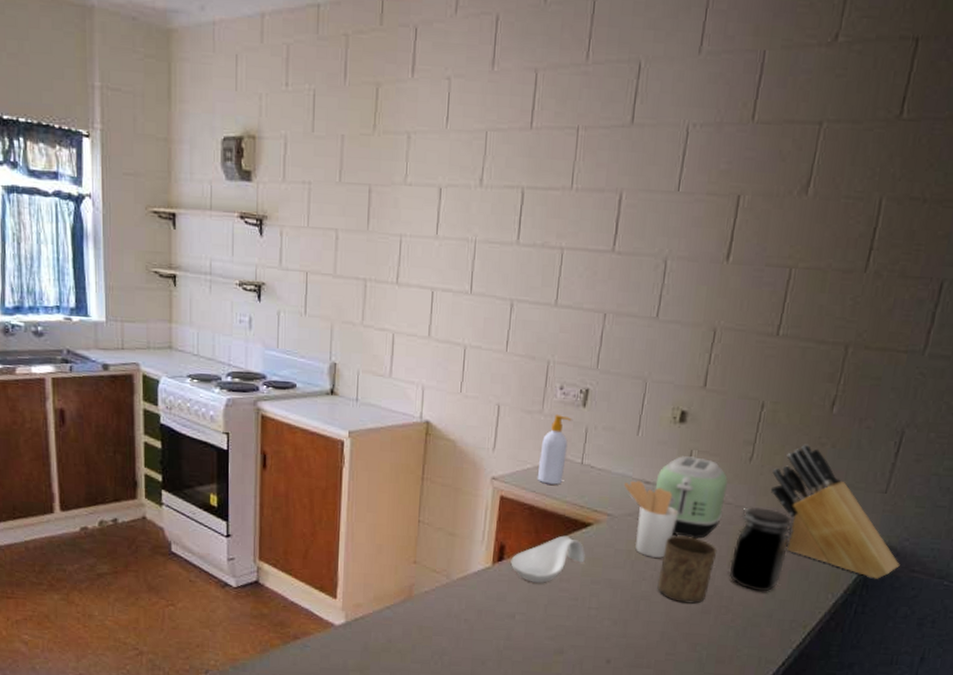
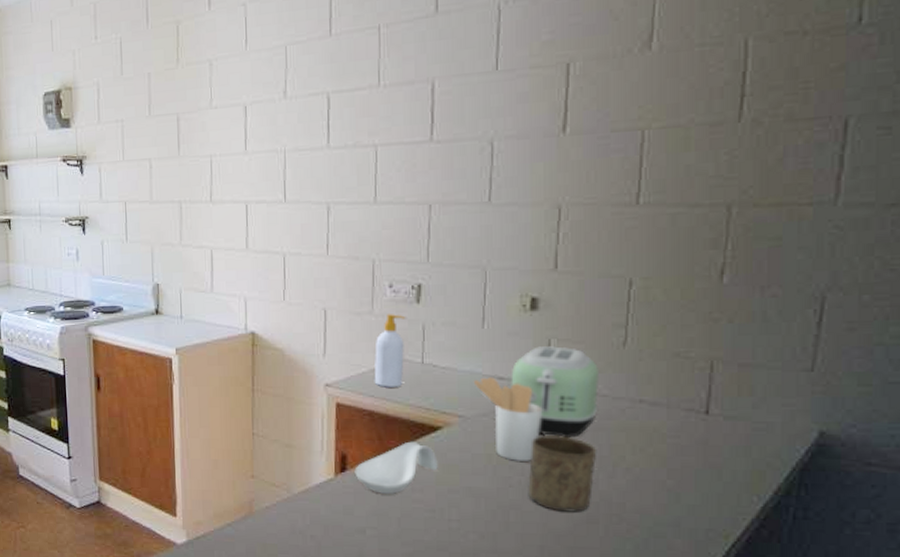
jar: present [729,506,794,592] -> none [616,397,693,496]
knife block: present [770,444,900,579] -> none [654,321,849,476]

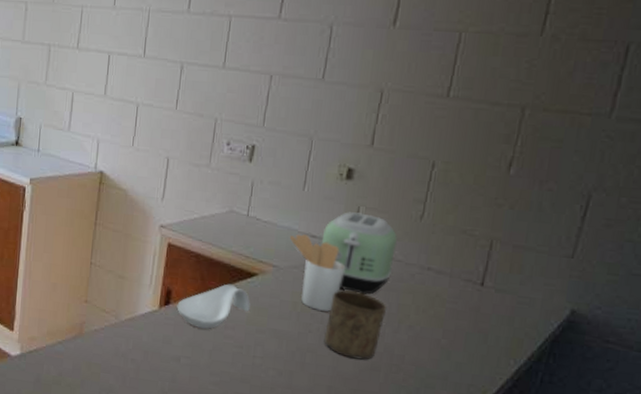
soap bottle: present [374,314,406,387] -> none [203,169,239,235]

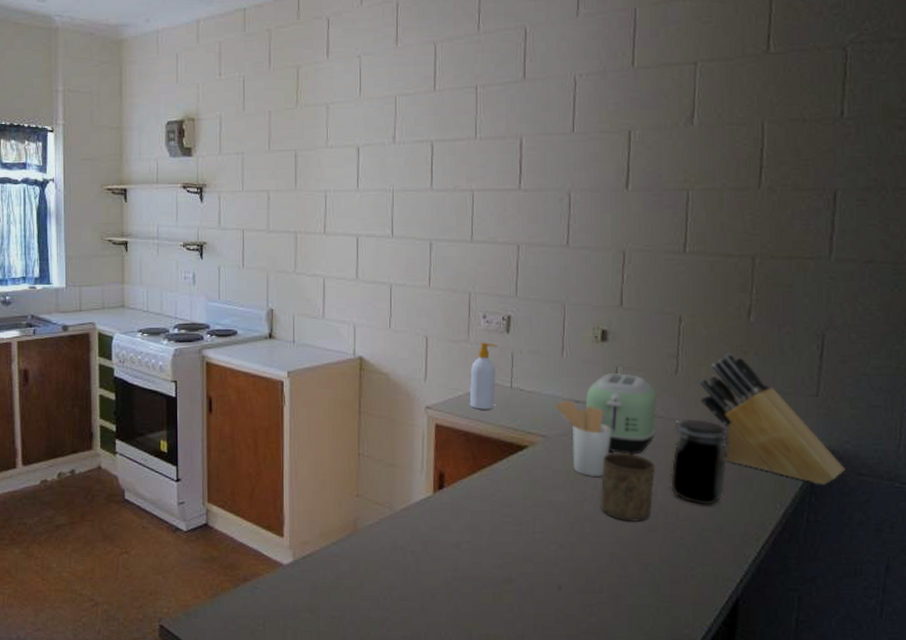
spoon rest: present [176,284,251,330] -> none [451,459,524,510]
soap bottle: none [203,169,239,235] -> present [469,342,498,410]
jar: none [399,265,470,354] -> present [671,418,730,505]
knife block: none [443,204,592,348] -> present [699,353,845,485]

